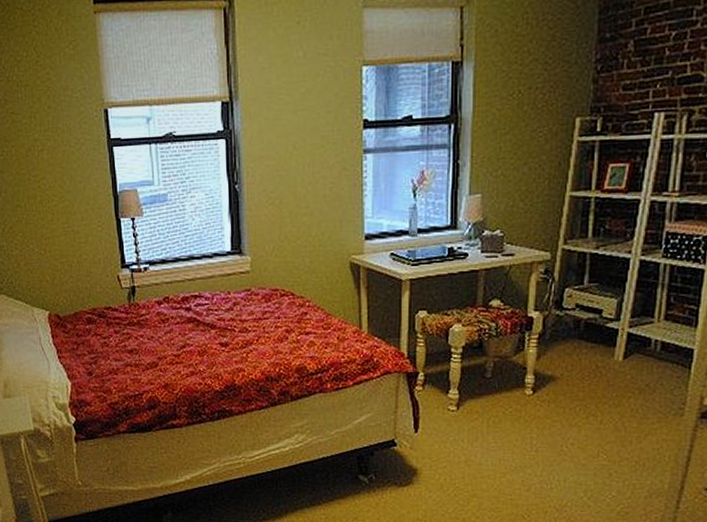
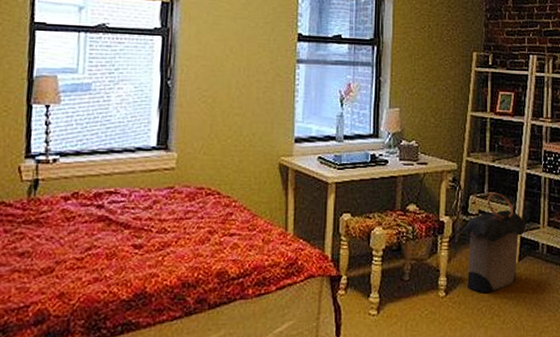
laundry hamper: none [552,283,638,392] -> present [460,192,528,293]

